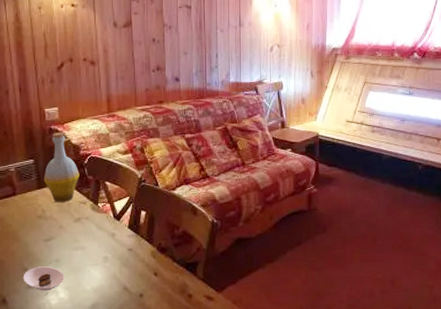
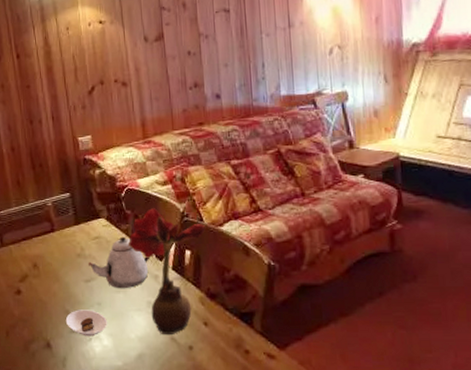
bottle: present [43,133,80,203] -> none [80,163,117,240]
teapot: none [49,200,108,247] -> present [88,237,149,289]
flower: none [88,174,161,285] -> present [127,208,206,334]

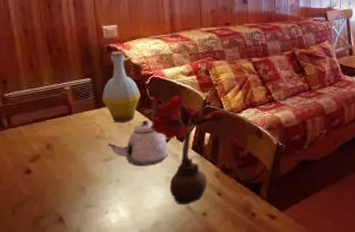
saucer: present [65,310,107,337] -> none [81,186,125,210]
bottle: none [80,163,117,240] -> present [101,51,141,123]

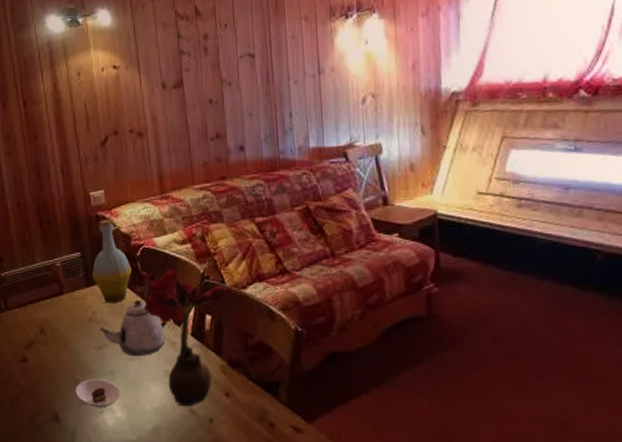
saucer: none [81,186,125,210] -> present [75,379,121,408]

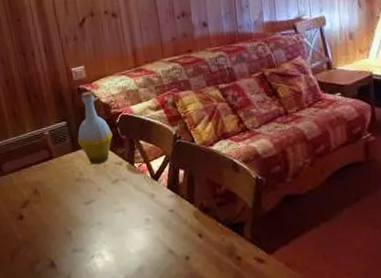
saucer: present [75,379,121,408] -> none [68,229,108,254]
teapot: present [100,301,167,357] -> none [87,161,145,209]
flower: present [143,269,228,406] -> none [124,132,198,248]

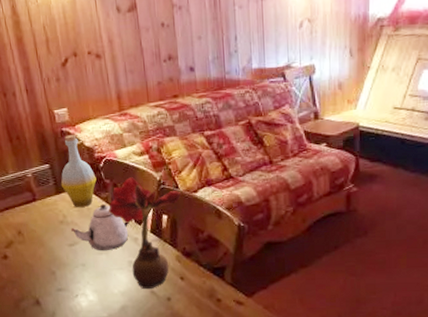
teapot: none [87,161,145,209] -> present [71,205,129,251]
flower: none [124,132,198,248] -> present [108,177,182,289]

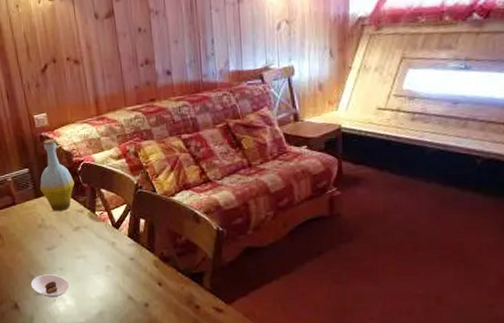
saucer: none [52,270,92,294] -> present [30,274,70,298]
teapot: present [71,205,129,251] -> none [49,209,106,255]
flower: present [108,177,182,289] -> none [85,181,159,294]

